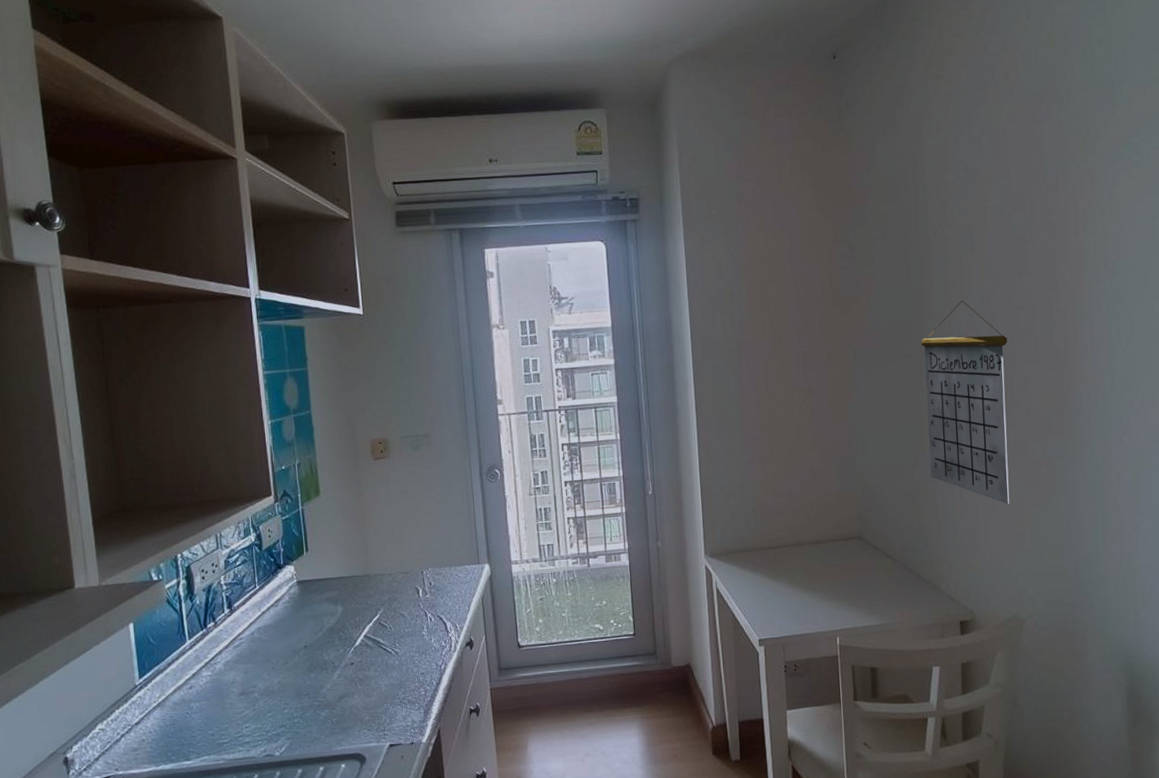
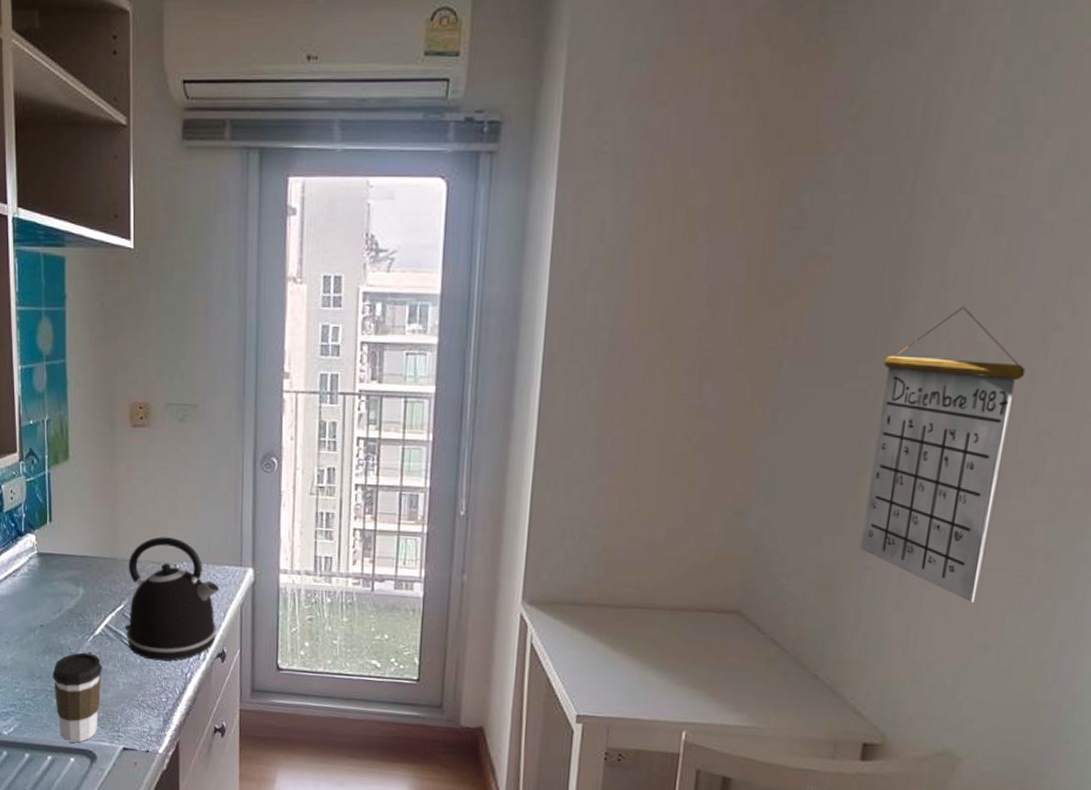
coffee cup: none [318,663,365,750] -> present [52,652,102,743]
kettle: none [380,548,463,659] -> present [125,537,220,661]

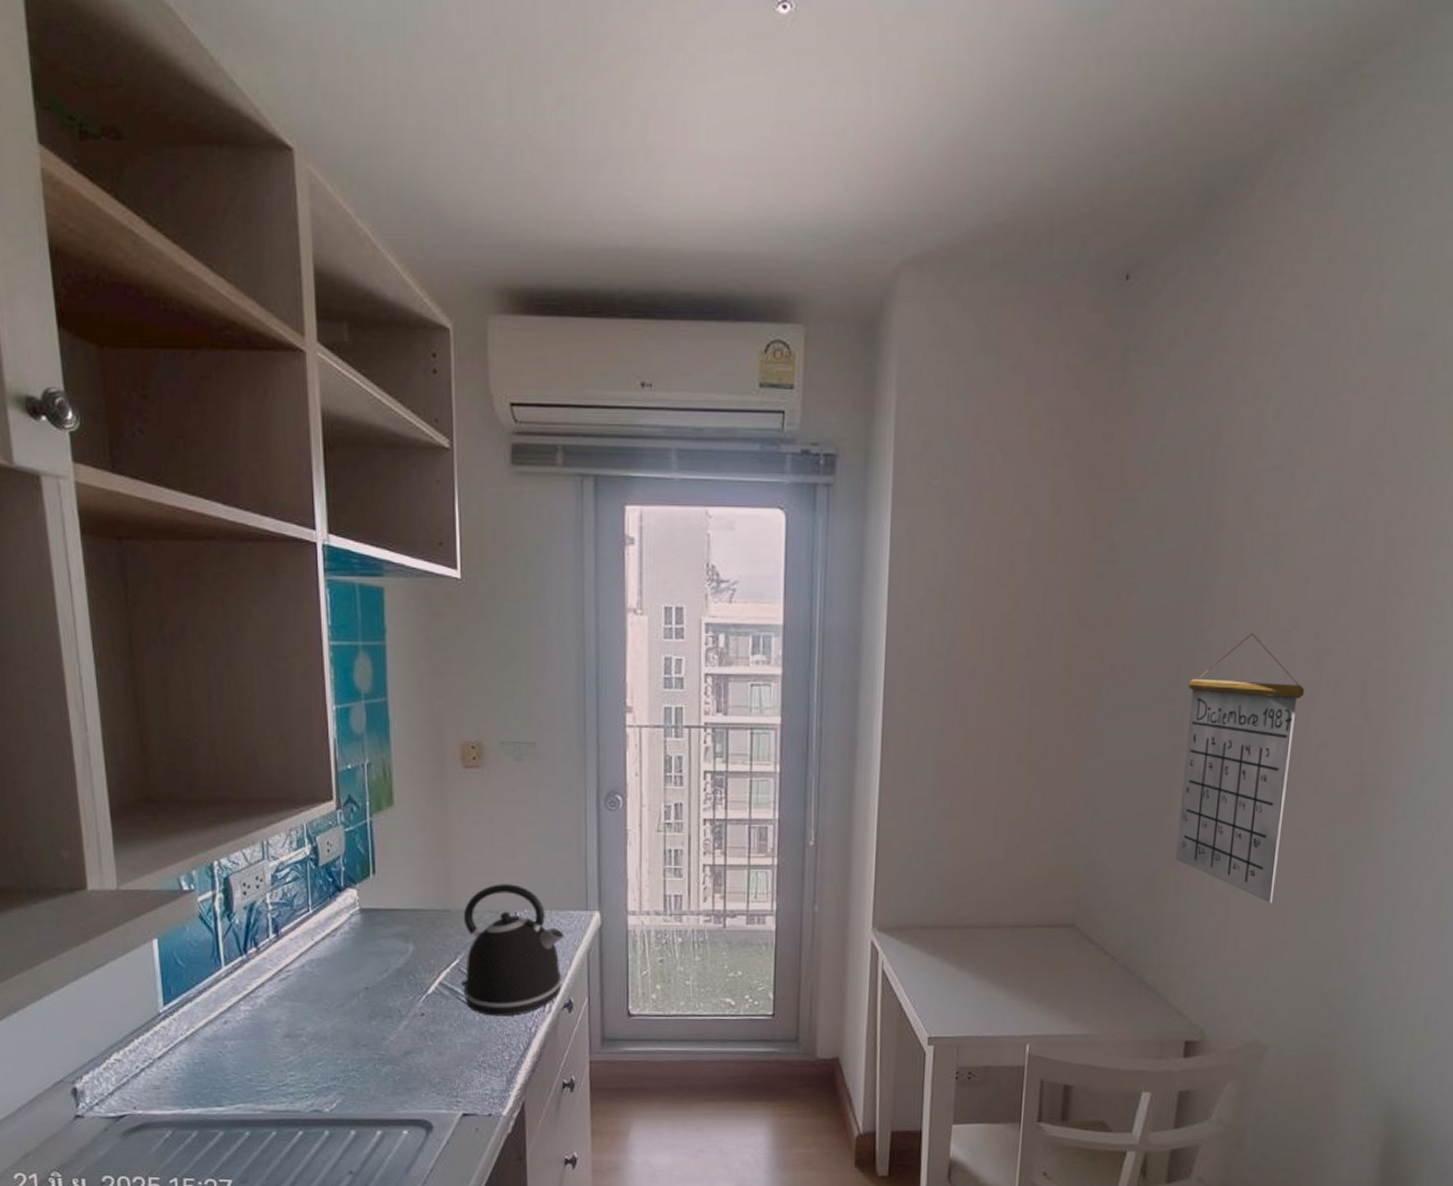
coffee cup: present [52,652,102,743] -> none [380,1014,437,1113]

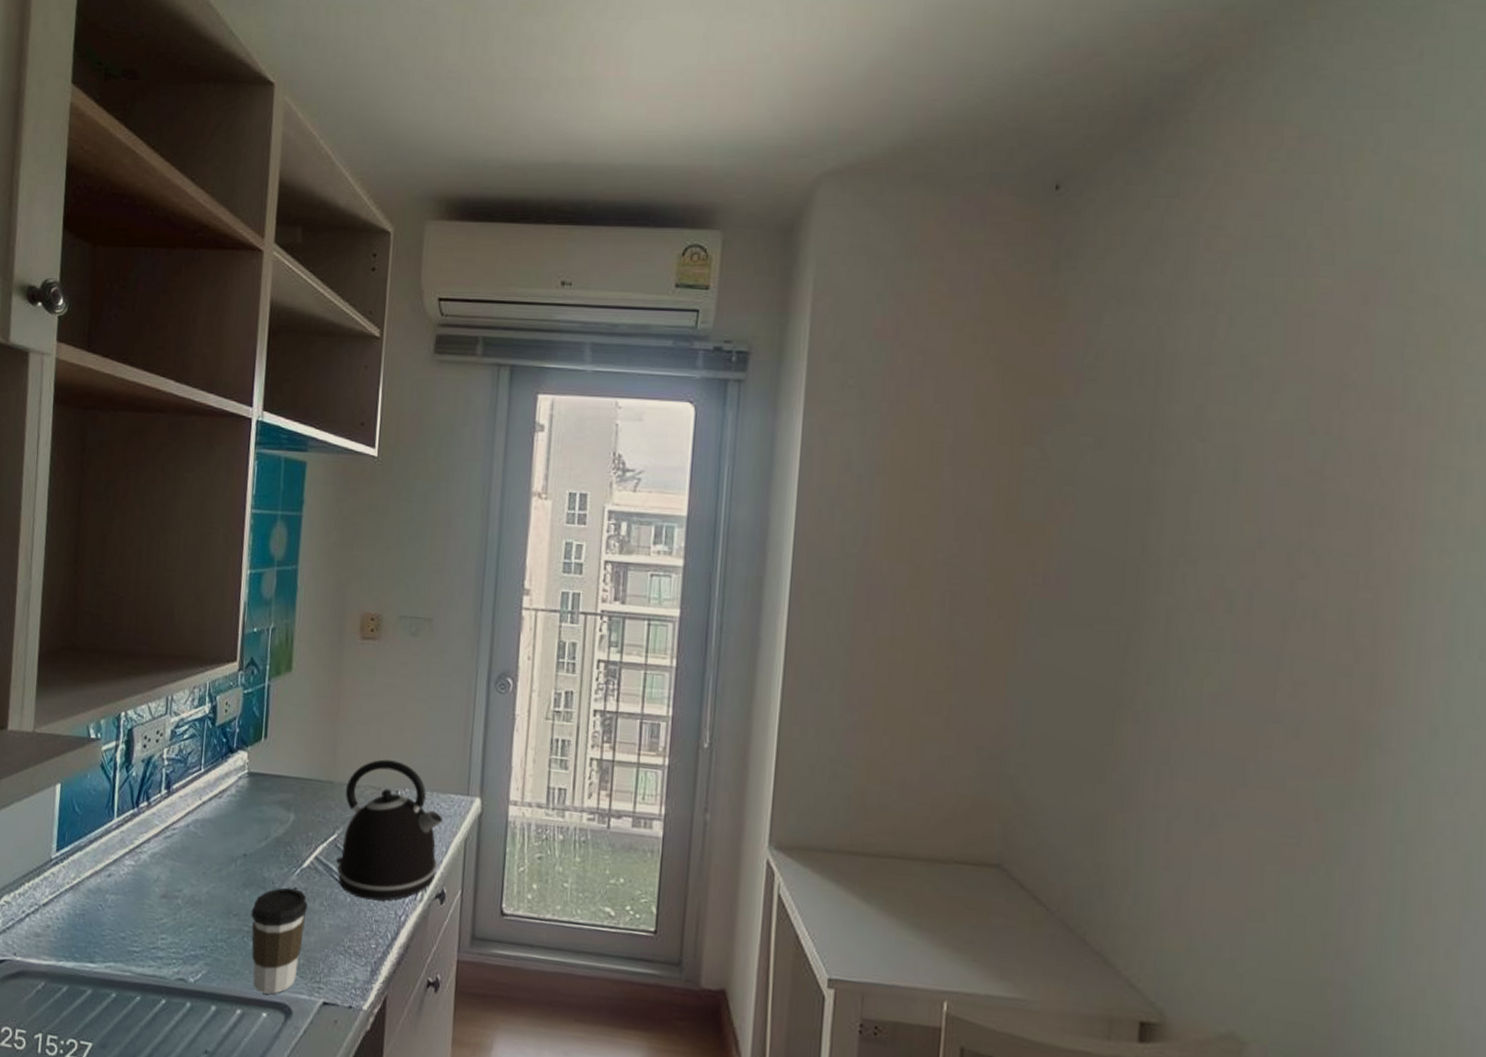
coffee cup: none [380,1014,437,1113] -> present [251,888,308,995]
calendar: present [1175,633,1305,903] -> none [1122,552,1276,864]

